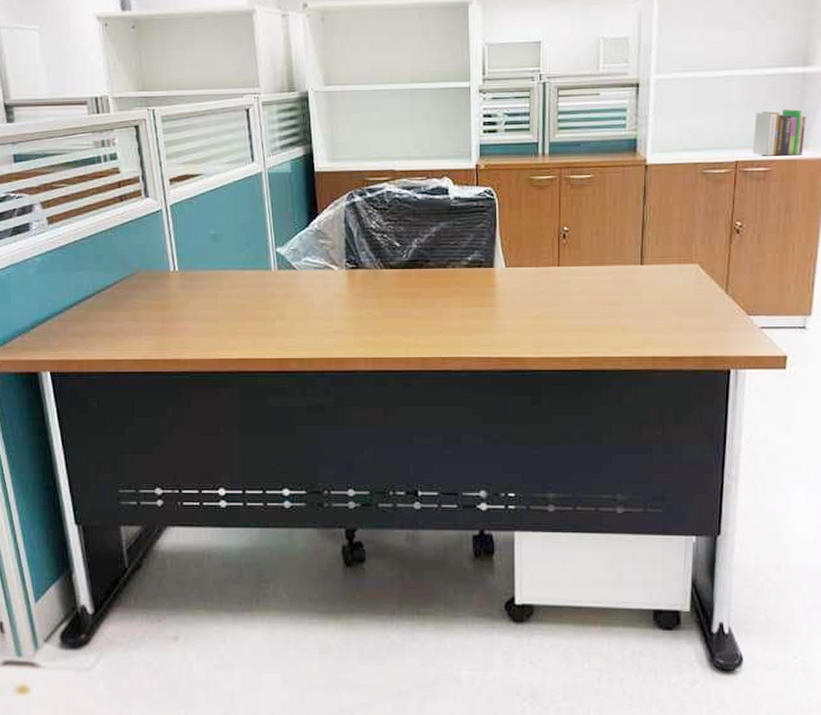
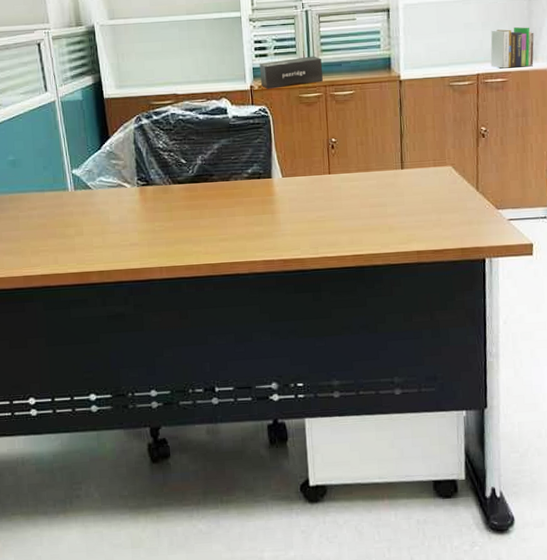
box: none [487,134,558,170] -> present [259,56,323,90]

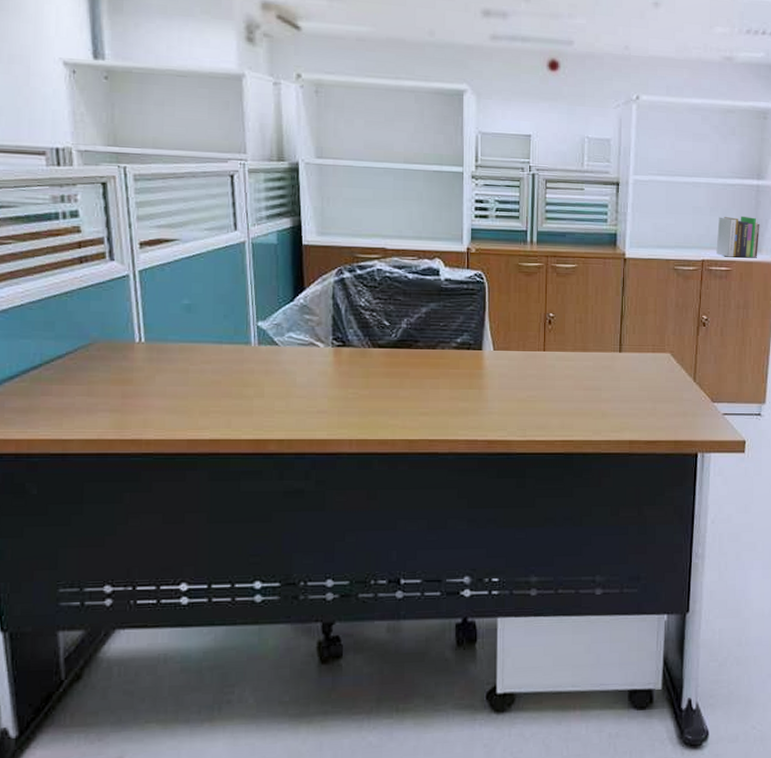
box: present [259,56,323,90] -> none [478,222,545,254]

